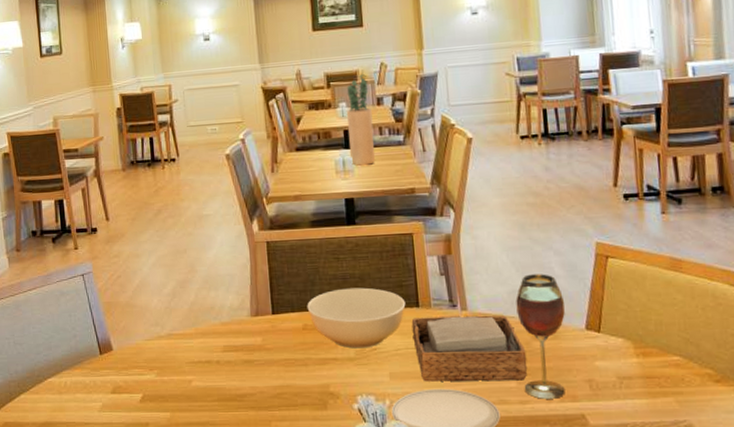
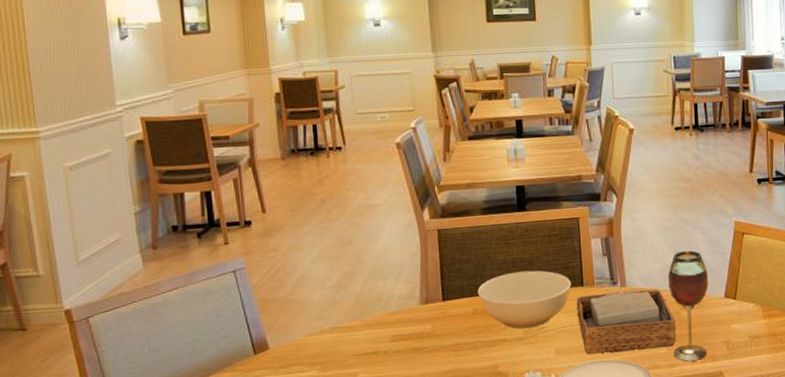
vase: present [346,69,375,166] -> none [519,62,546,154]

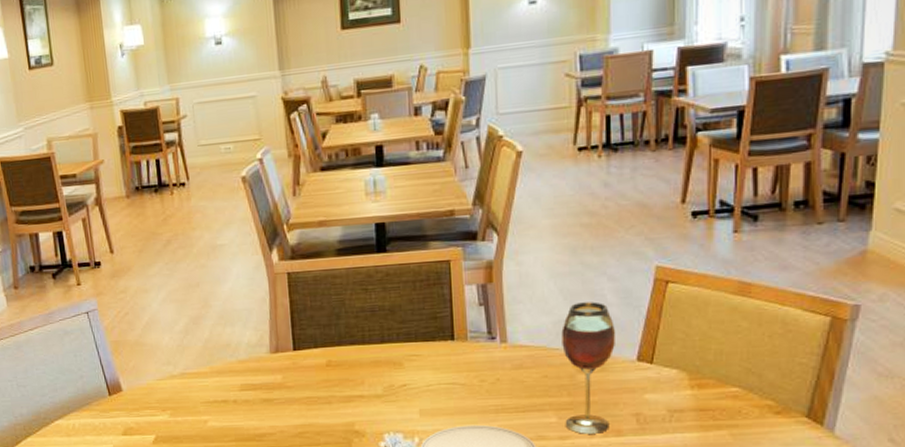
bowl: present [477,270,571,329] -> none [331,320,440,385]
napkin holder: present [576,289,677,355] -> none [445,347,570,418]

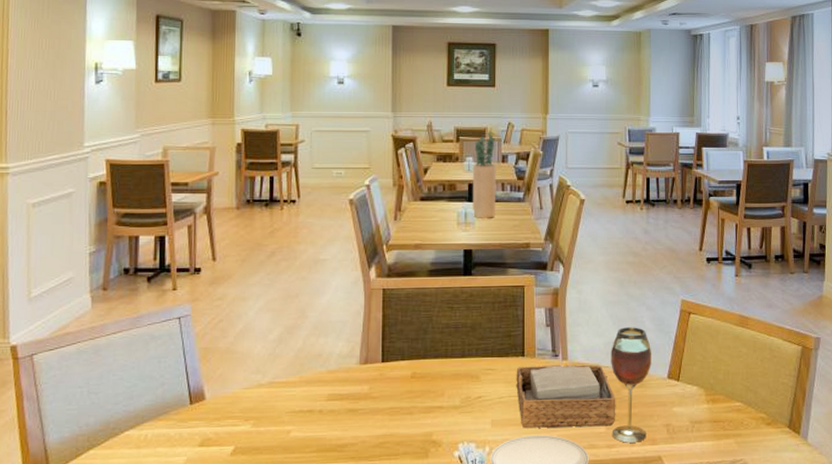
vase: none [379,74,411,186] -> present [472,127,496,218]
napkin holder: none [445,347,570,418] -> present [516,364,616,428]

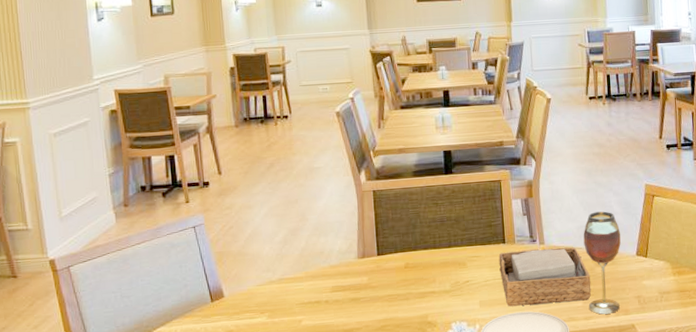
vase: present [472,127,496,218] -> none [446,37,470,122]

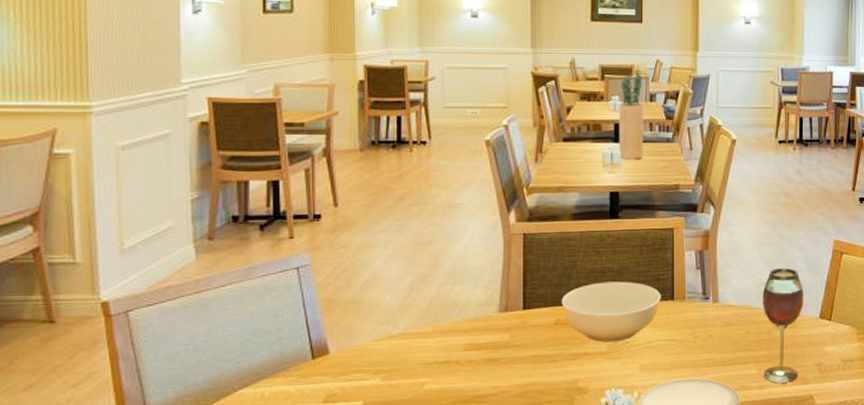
bowl: none [408,228,494,282] -> present [561,281,661,343]
vase: none [446,37,470,122] -> present [618,65,644,160]
napkin holder: present [498,247,592,307] -> none [665,306,768,372]

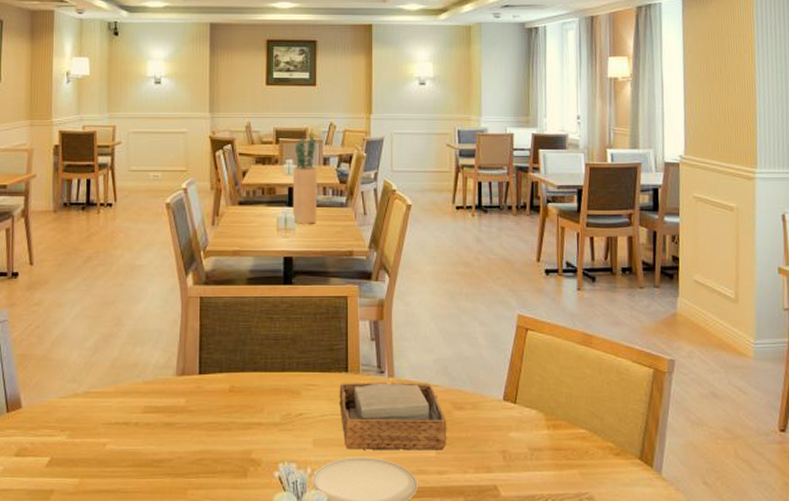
bowl: present [561,281,661,343] -> none [235,350,335,413]
napkin holder: none [665,306,768,372] -> present [339,382,447,451]
wineglass: present [762,268,804,383] -> none [441,343,486,469]

